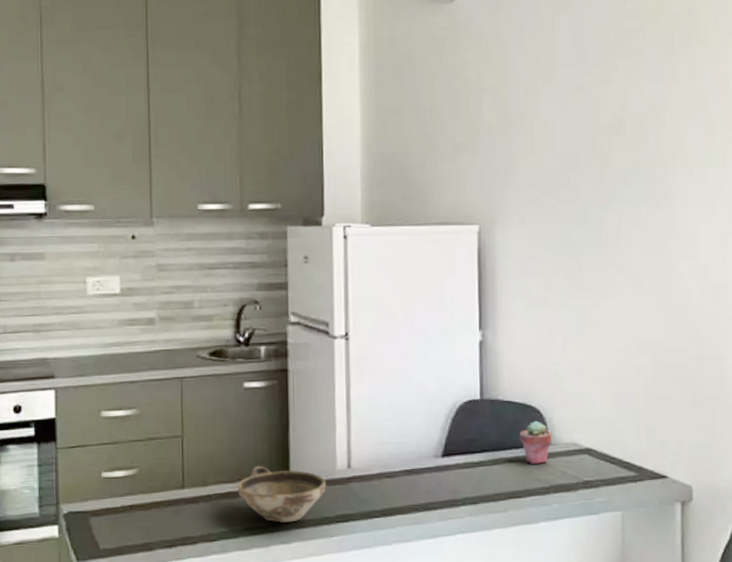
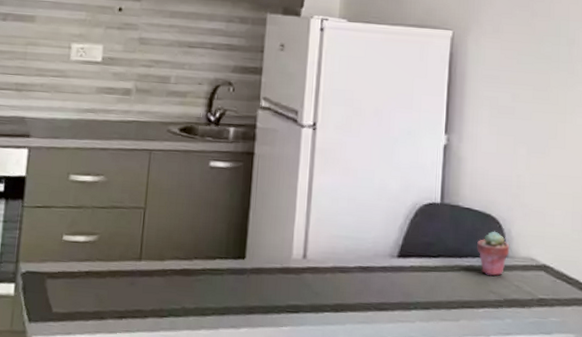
bowl: present [237,465,326,523] -> none [193,245,280,307]

